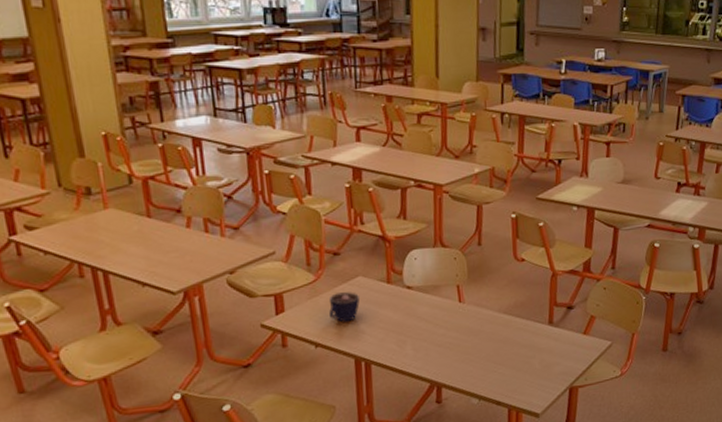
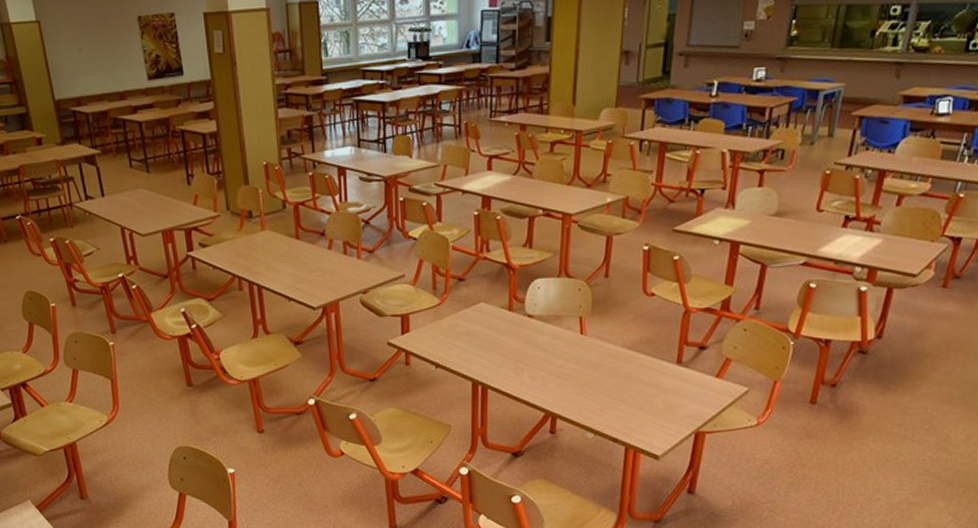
cup: present [328,292,361,322] -> none [451,317,482,346]

